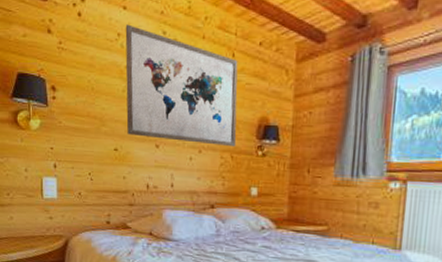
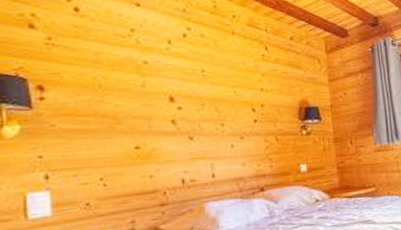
wall art: present [125,24,238,148] -> none [140,20,280,131]

